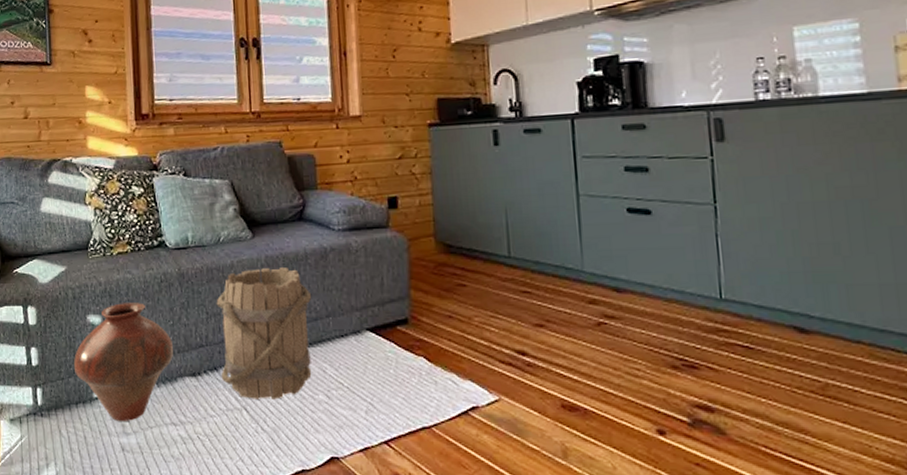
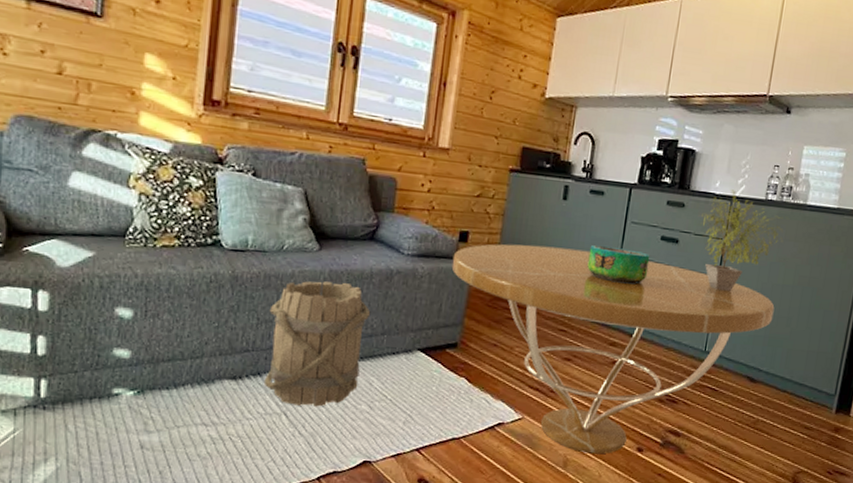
vase: present [74,303,174,421] -> none [92,298,216,420]
coffee table: none [385,197,811,440] -> present [451,244,775,454]
decorative bowl: none [537,188,618,228] -> present [587,245,650,283]
potted plant: none [668,97,796,220] -> present [699,189,783,291]

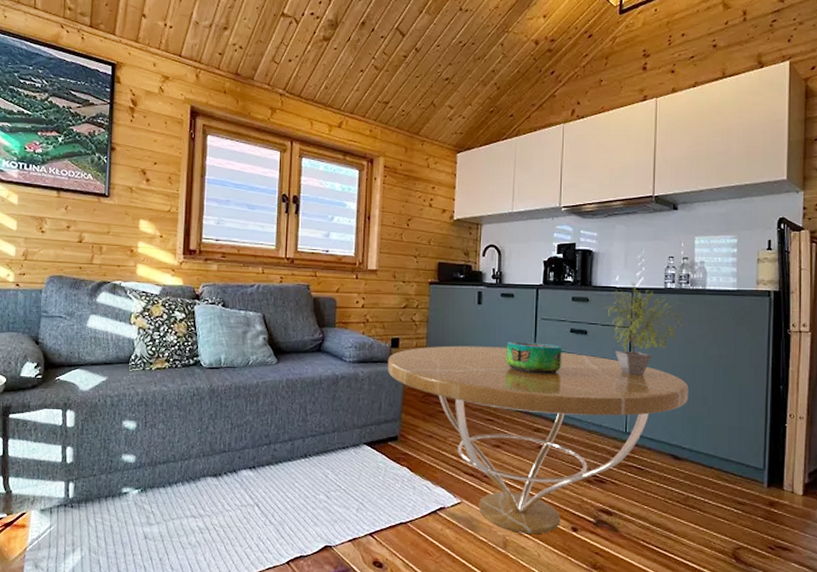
bucket: present [263,281,371,407] -> none [239,389,322,498]

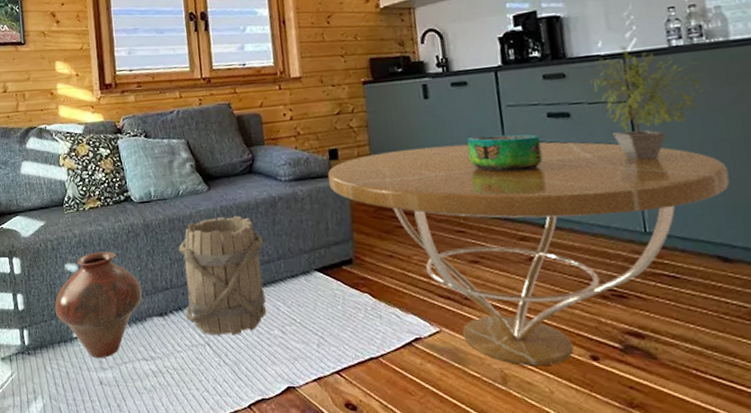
vase: none [107,412,200,513] -> present [55,251,143,358]
bucket: none [239,389,322,498] -> present [178,216,267,336]

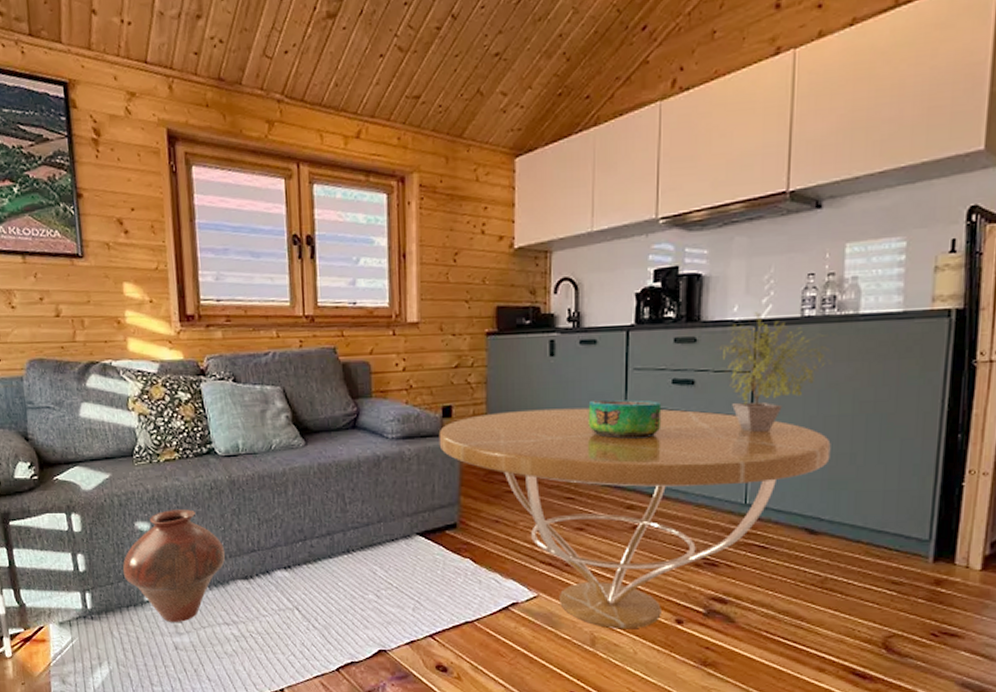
bucket: present [178,216,267,336] -> none [268,475,364,600]

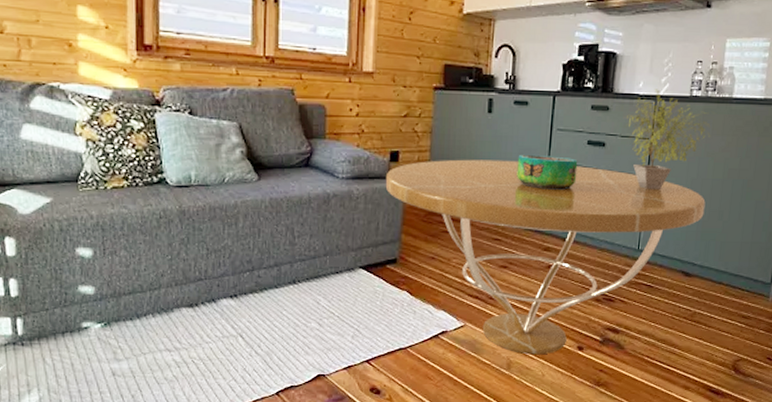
vase: present [123,509,226,622] -> none [60,237,171,348]

